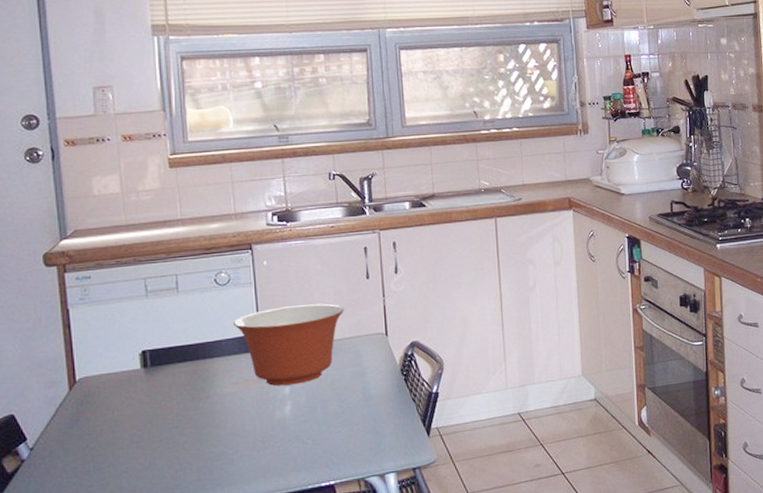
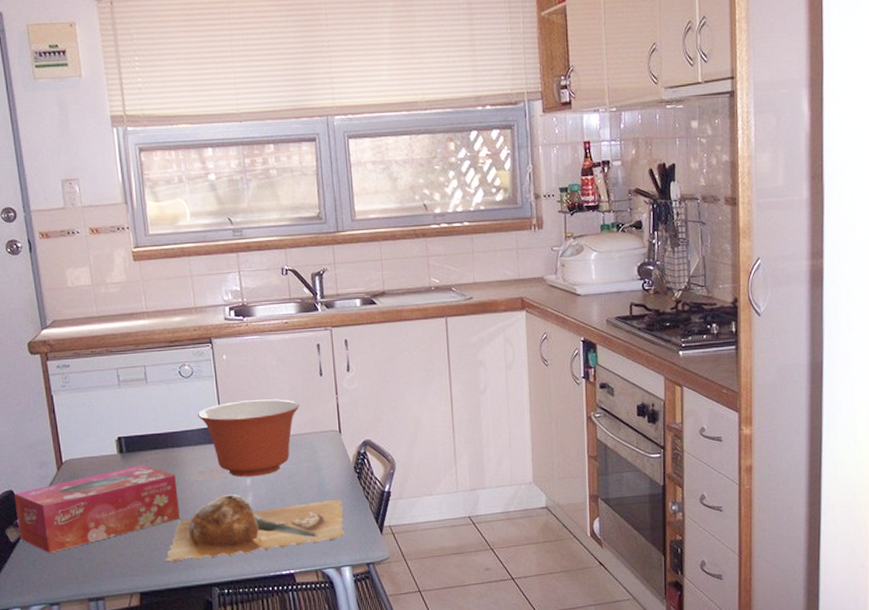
tissue box: none [14,379,209,482] -> present [13,465,180,553]
chopping board: none [189,403,390,482] -> present [164,494,345,562]

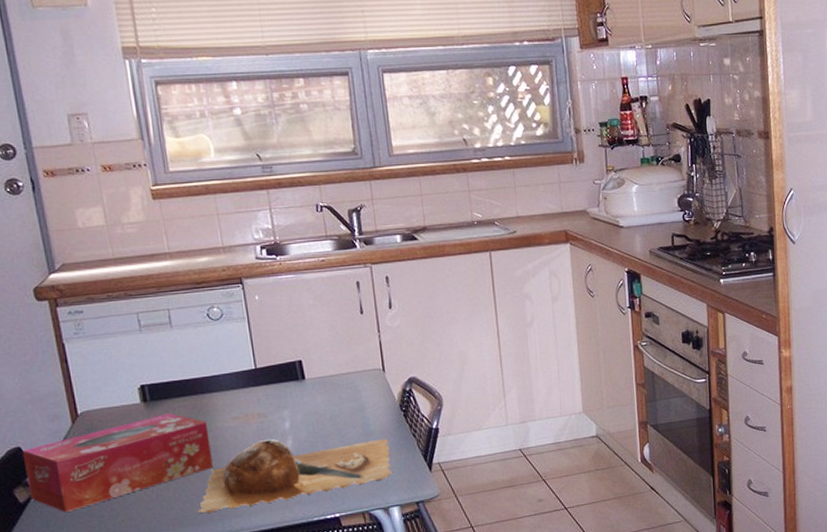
mixing bowl: present [198,399,300,477] -> none [229,339,340,421]

